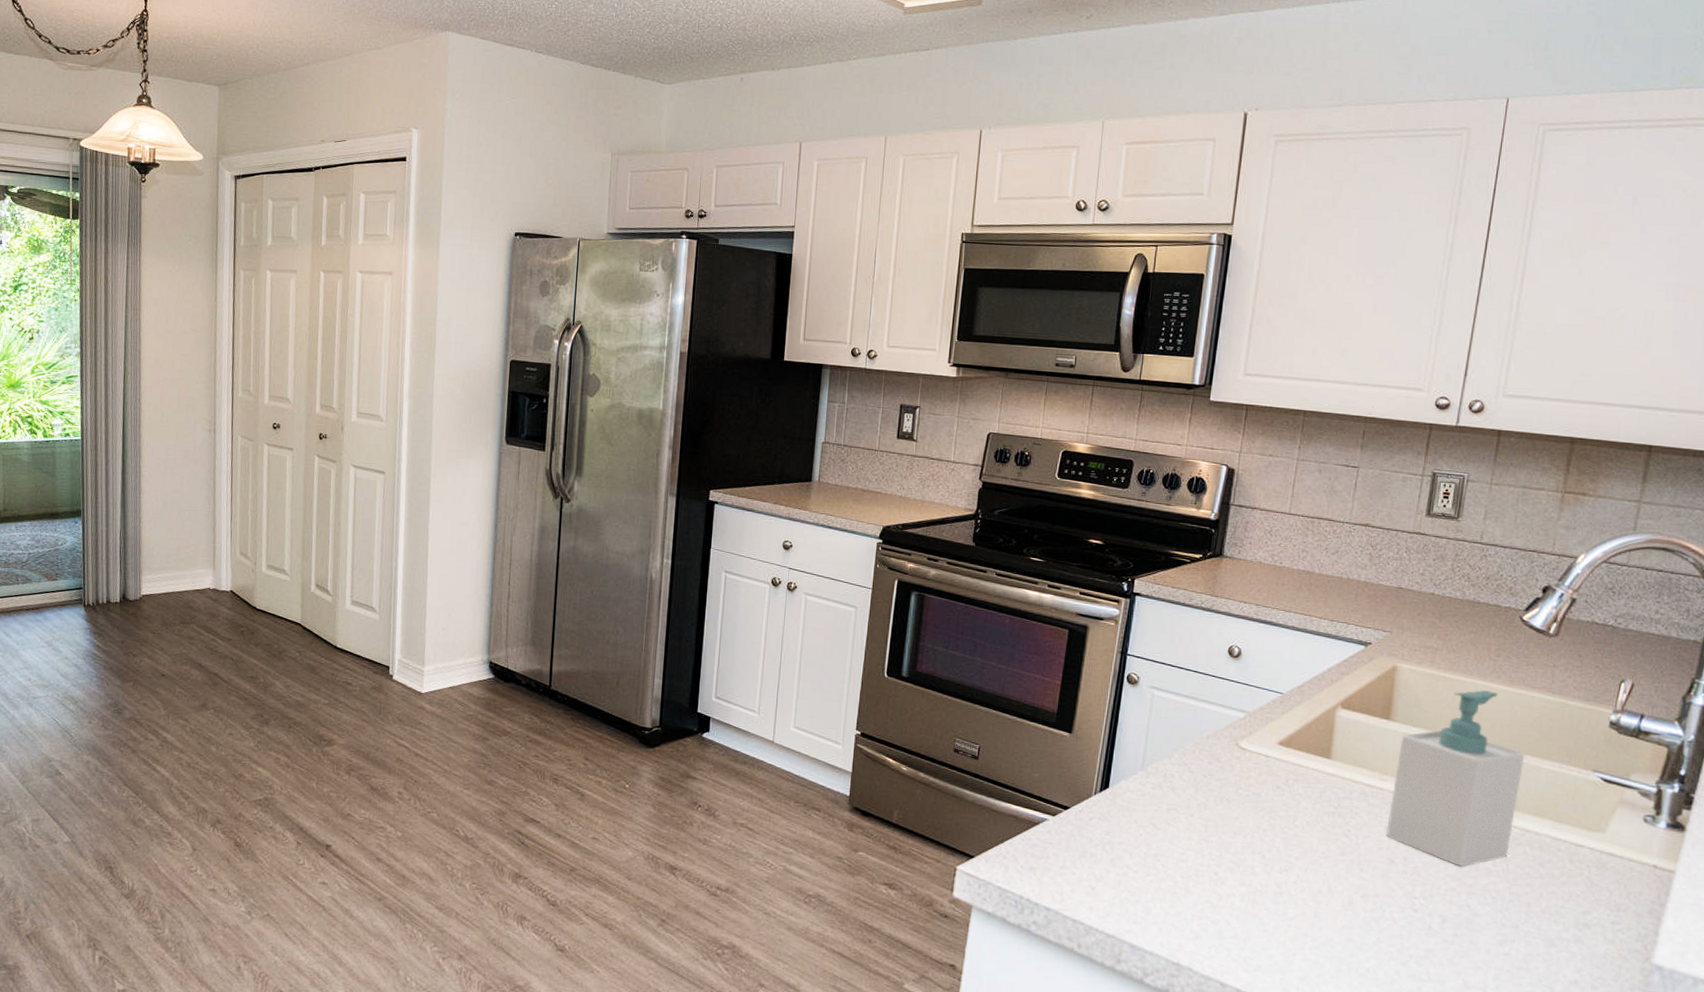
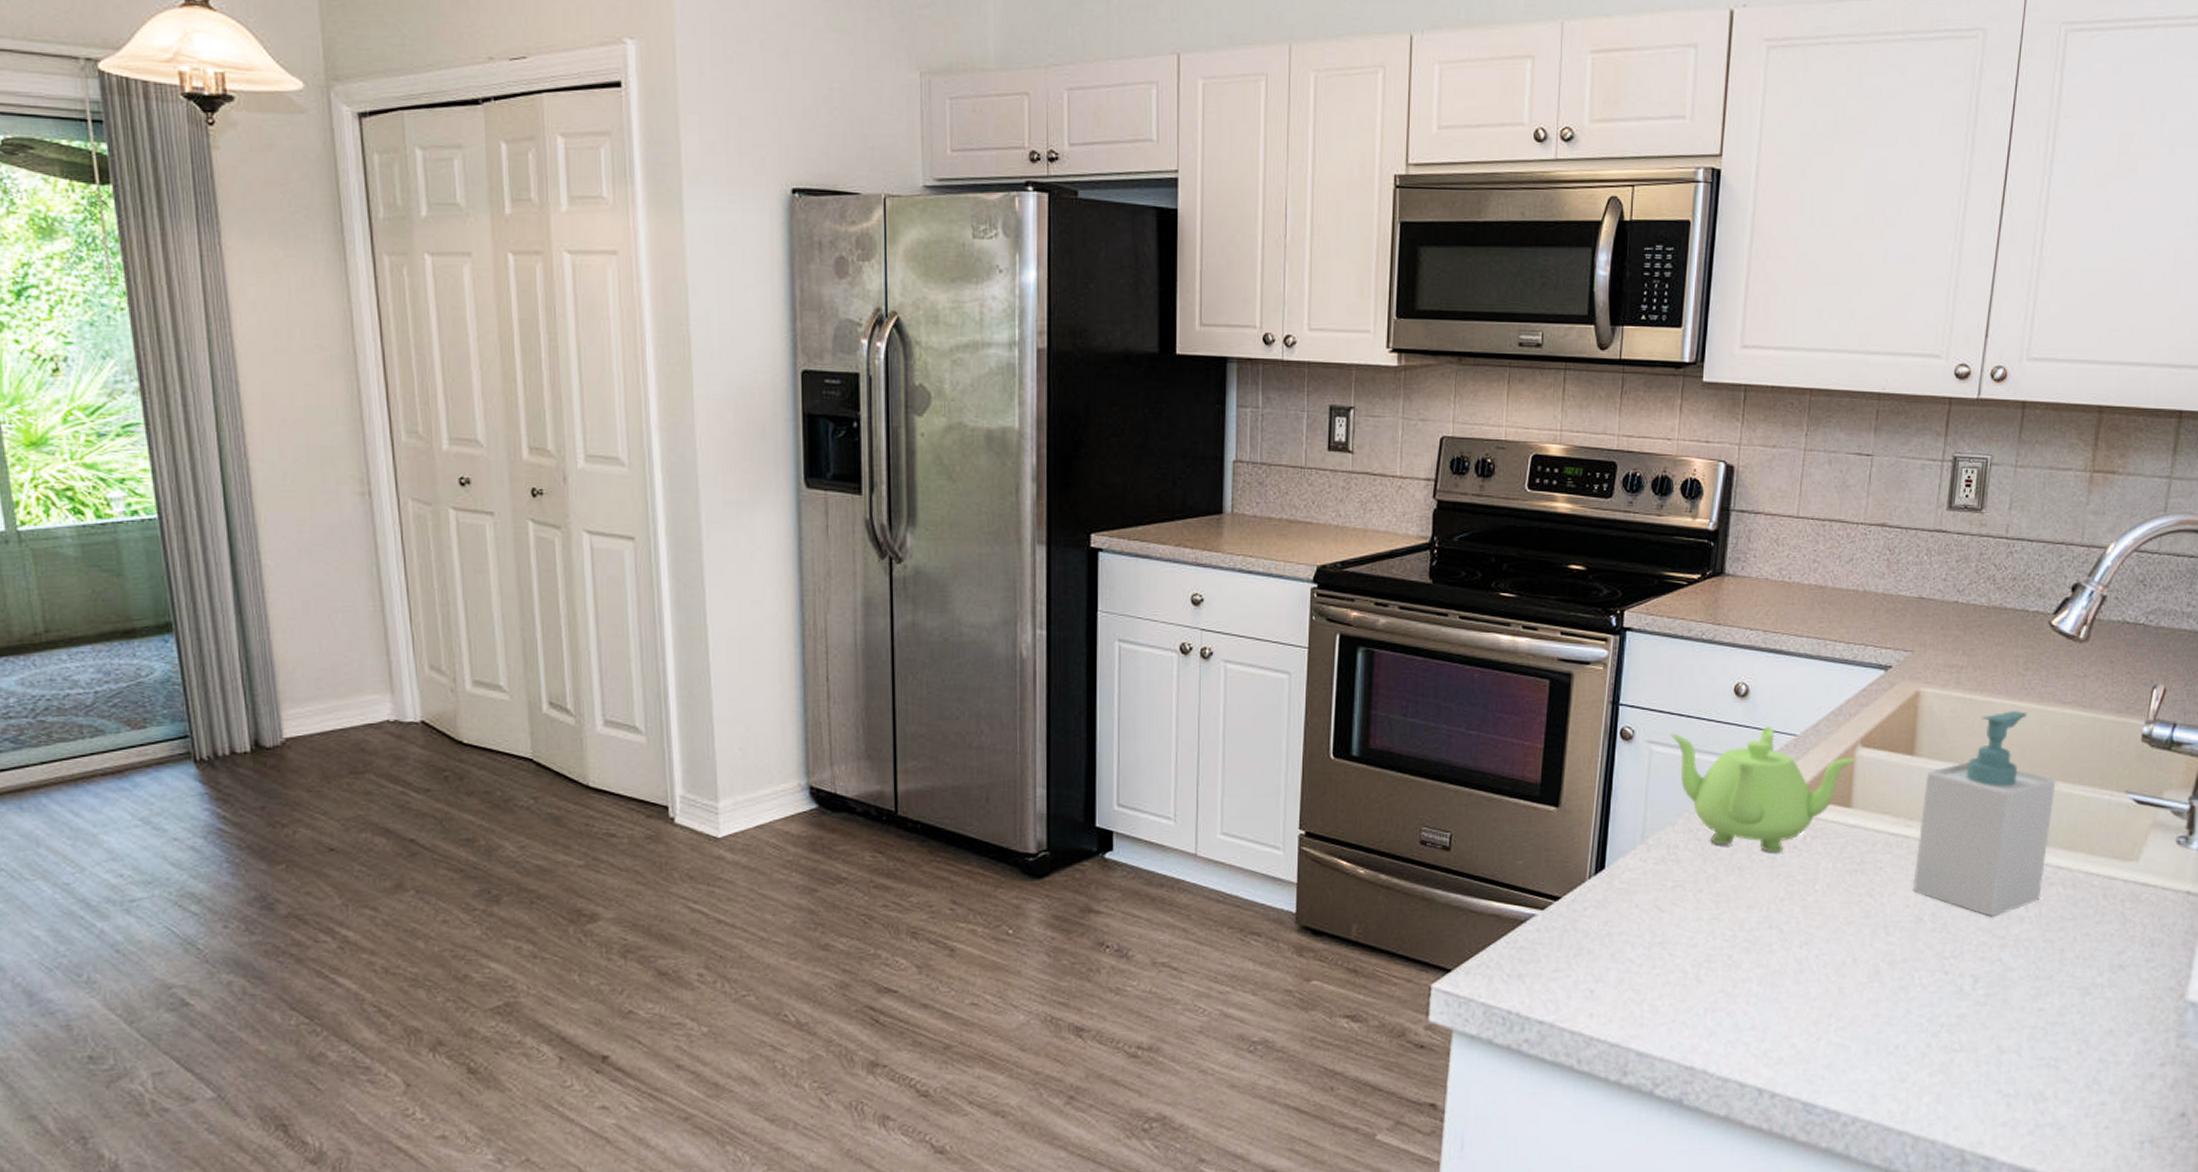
teapot: none [1170,682,1337,790] -> present [1670,726,1857,852]

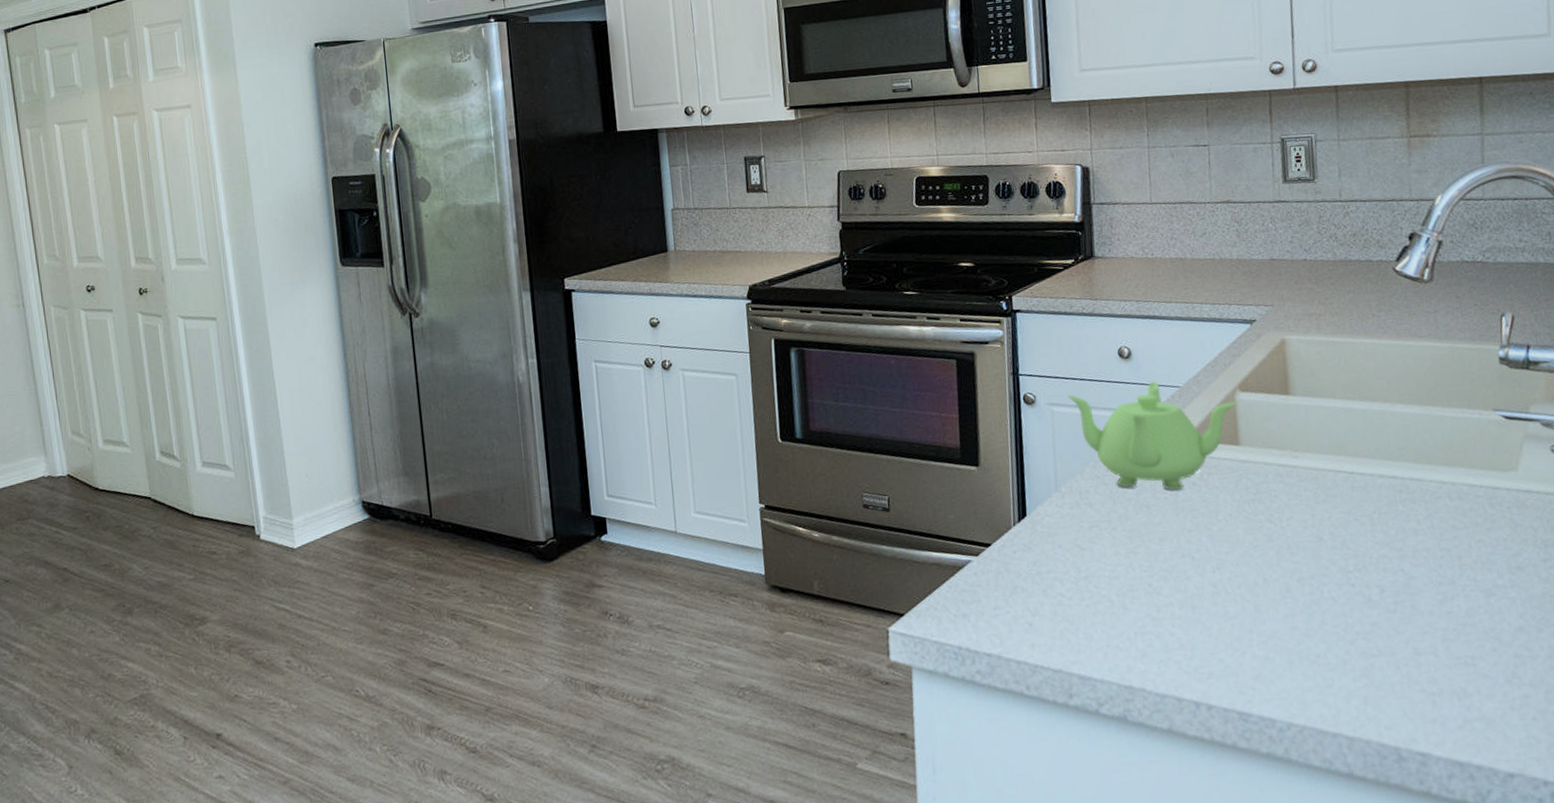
soap bottle: present [1912,711,2056,917] -> none [1303,347,1430,532]

